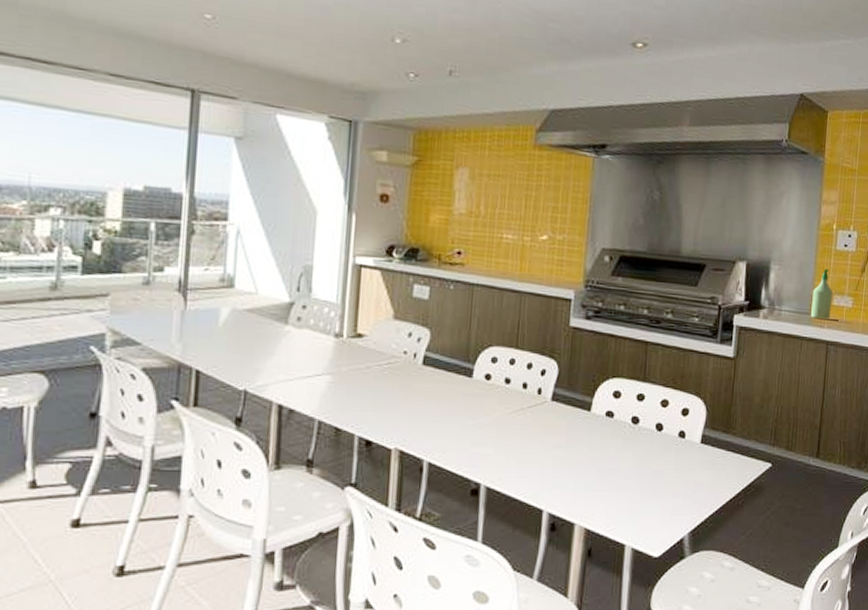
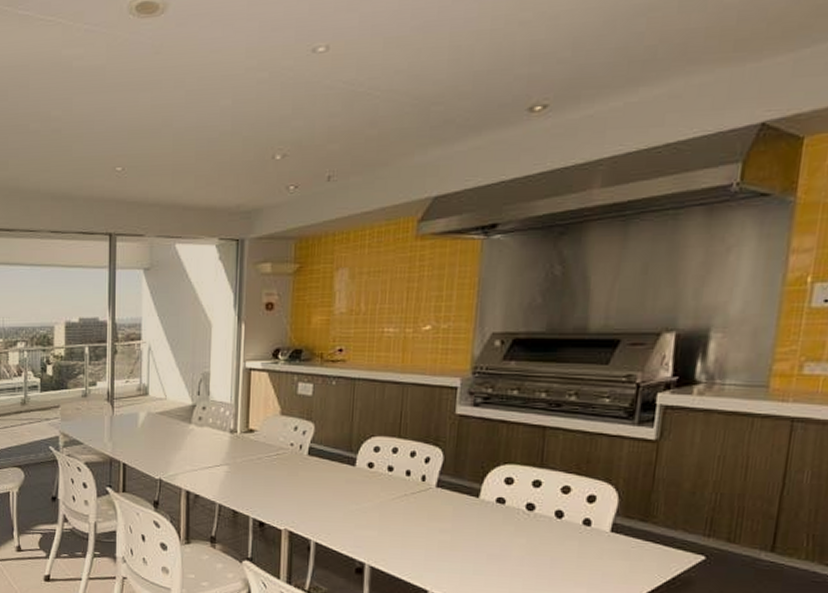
spray bottle: present [811,269,834,319] -> none [768,332,805,391]

